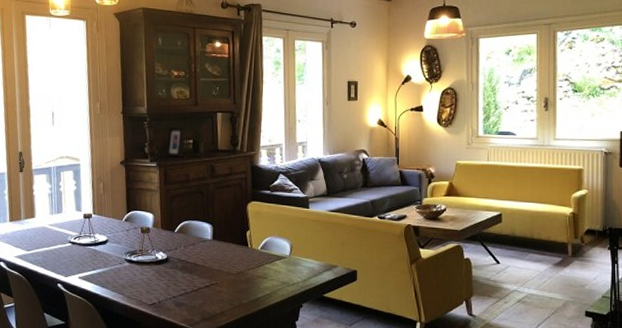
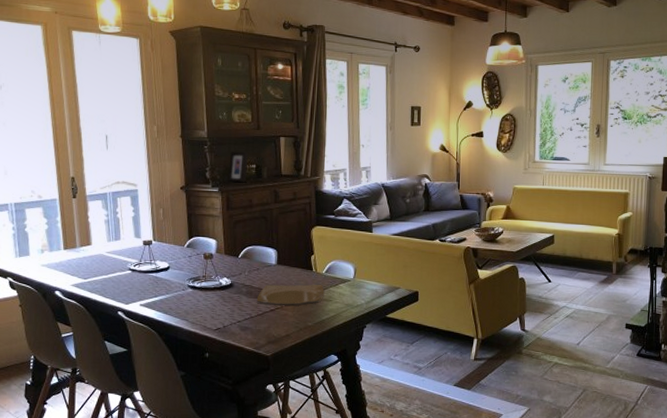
plate: none [191,260,260,283] -> present [256,284,325,306]

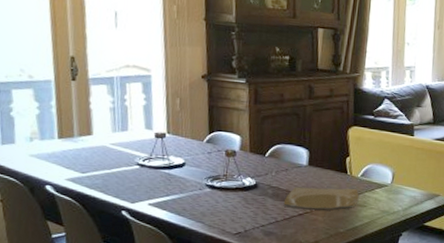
picture frame: present [228,151,249,183] -> none [257,40,282,76]

